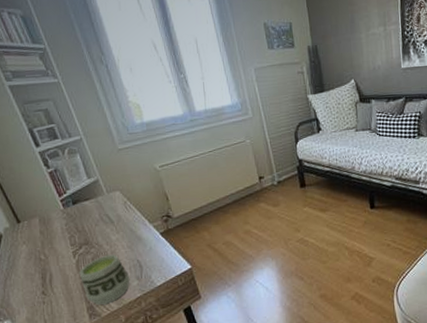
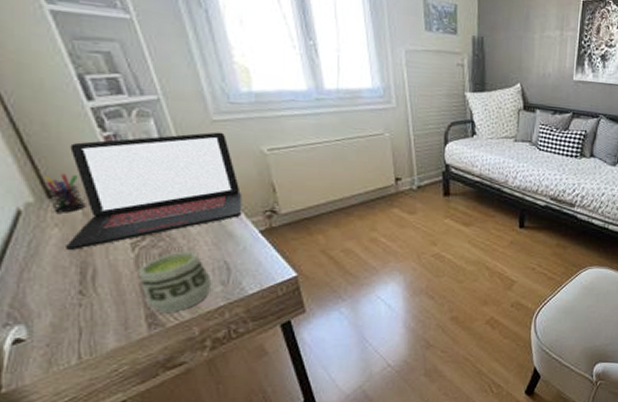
pen holder: none [14,203,41,234] -> present [44,173,86,213]
laptop: none [28,157,146,262] -> present [64,132,242,251]

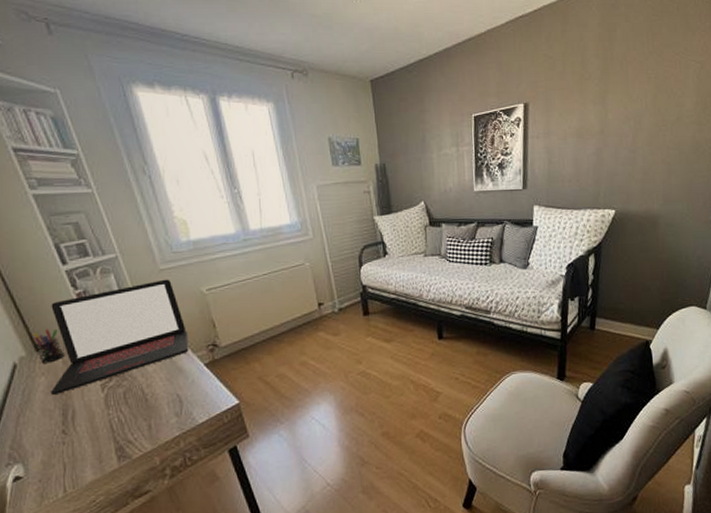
cup: present [138,251,212,312] -> none [107,387,168,445]

